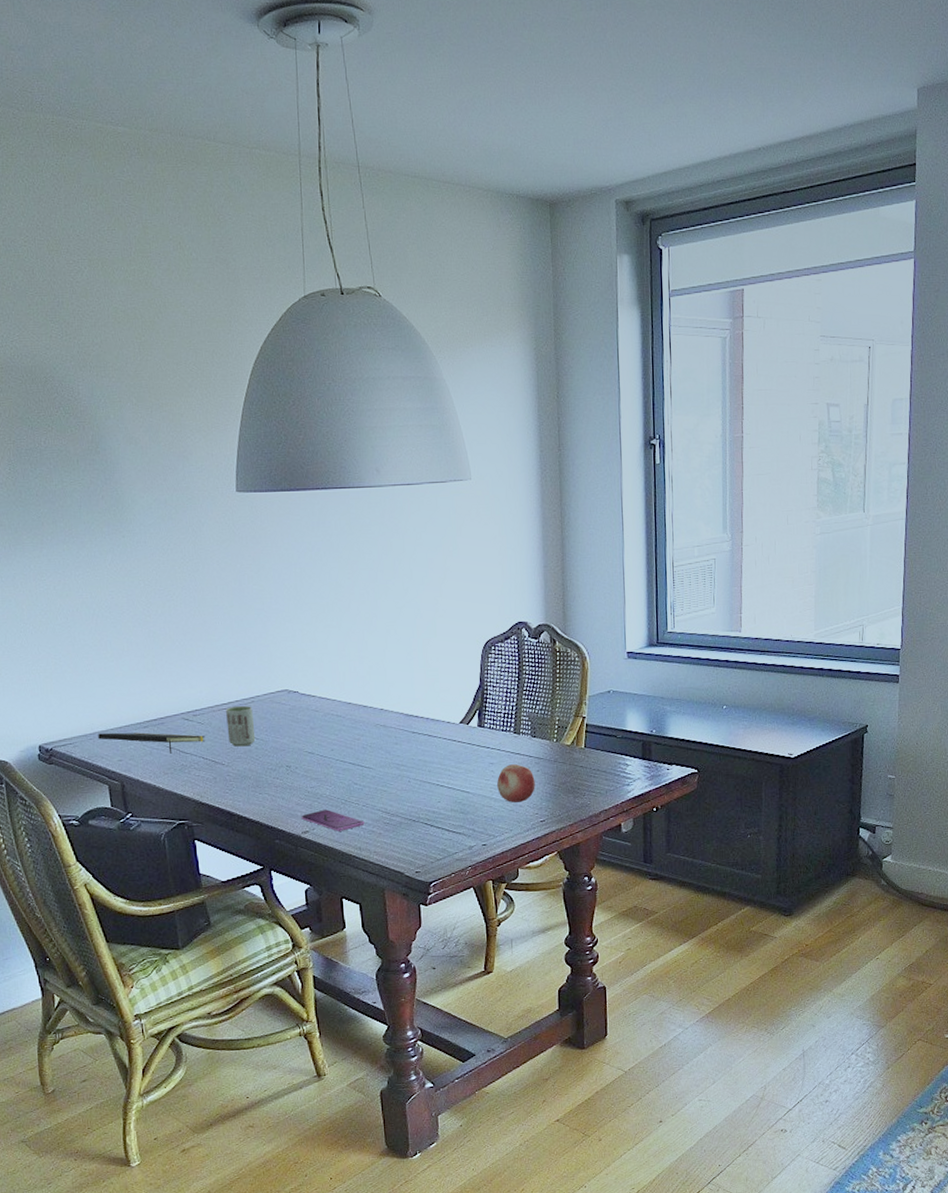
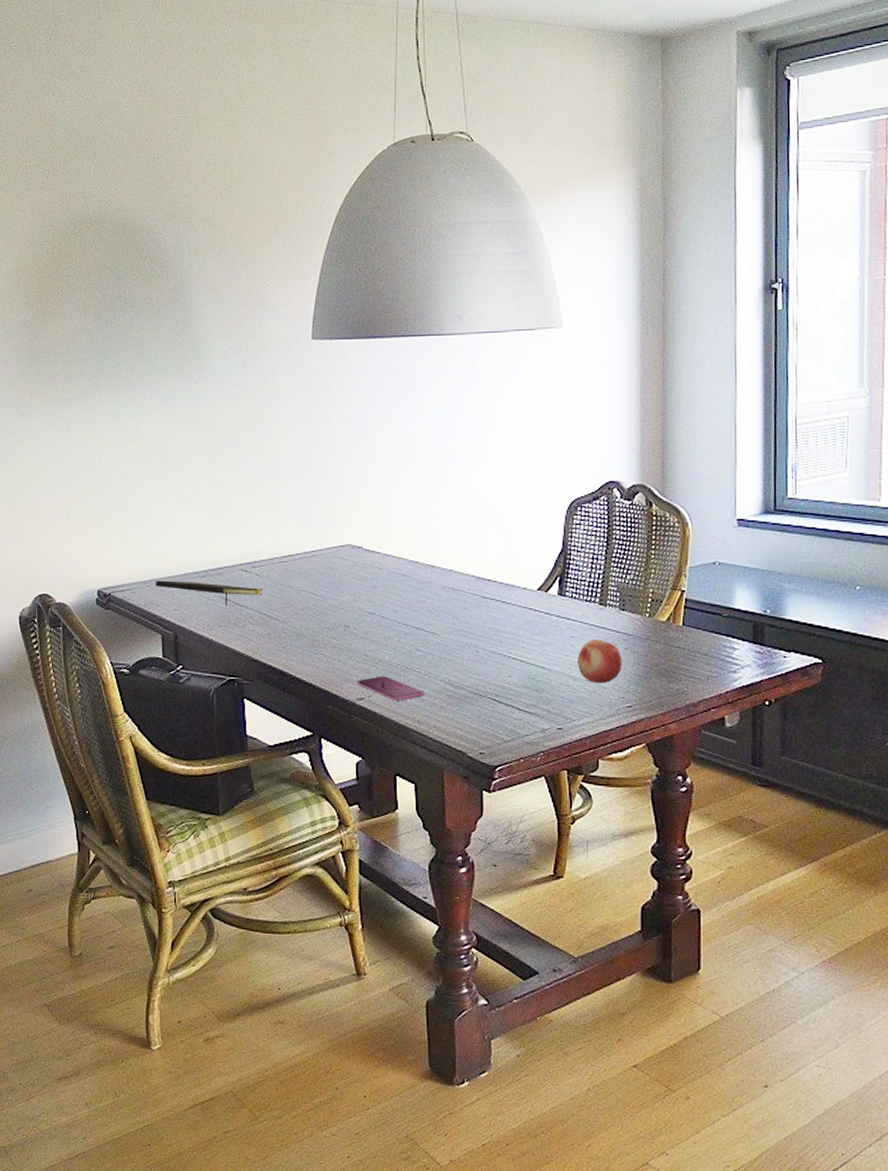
cup: present [226,705,256,747] -> none [285,559,314,602]

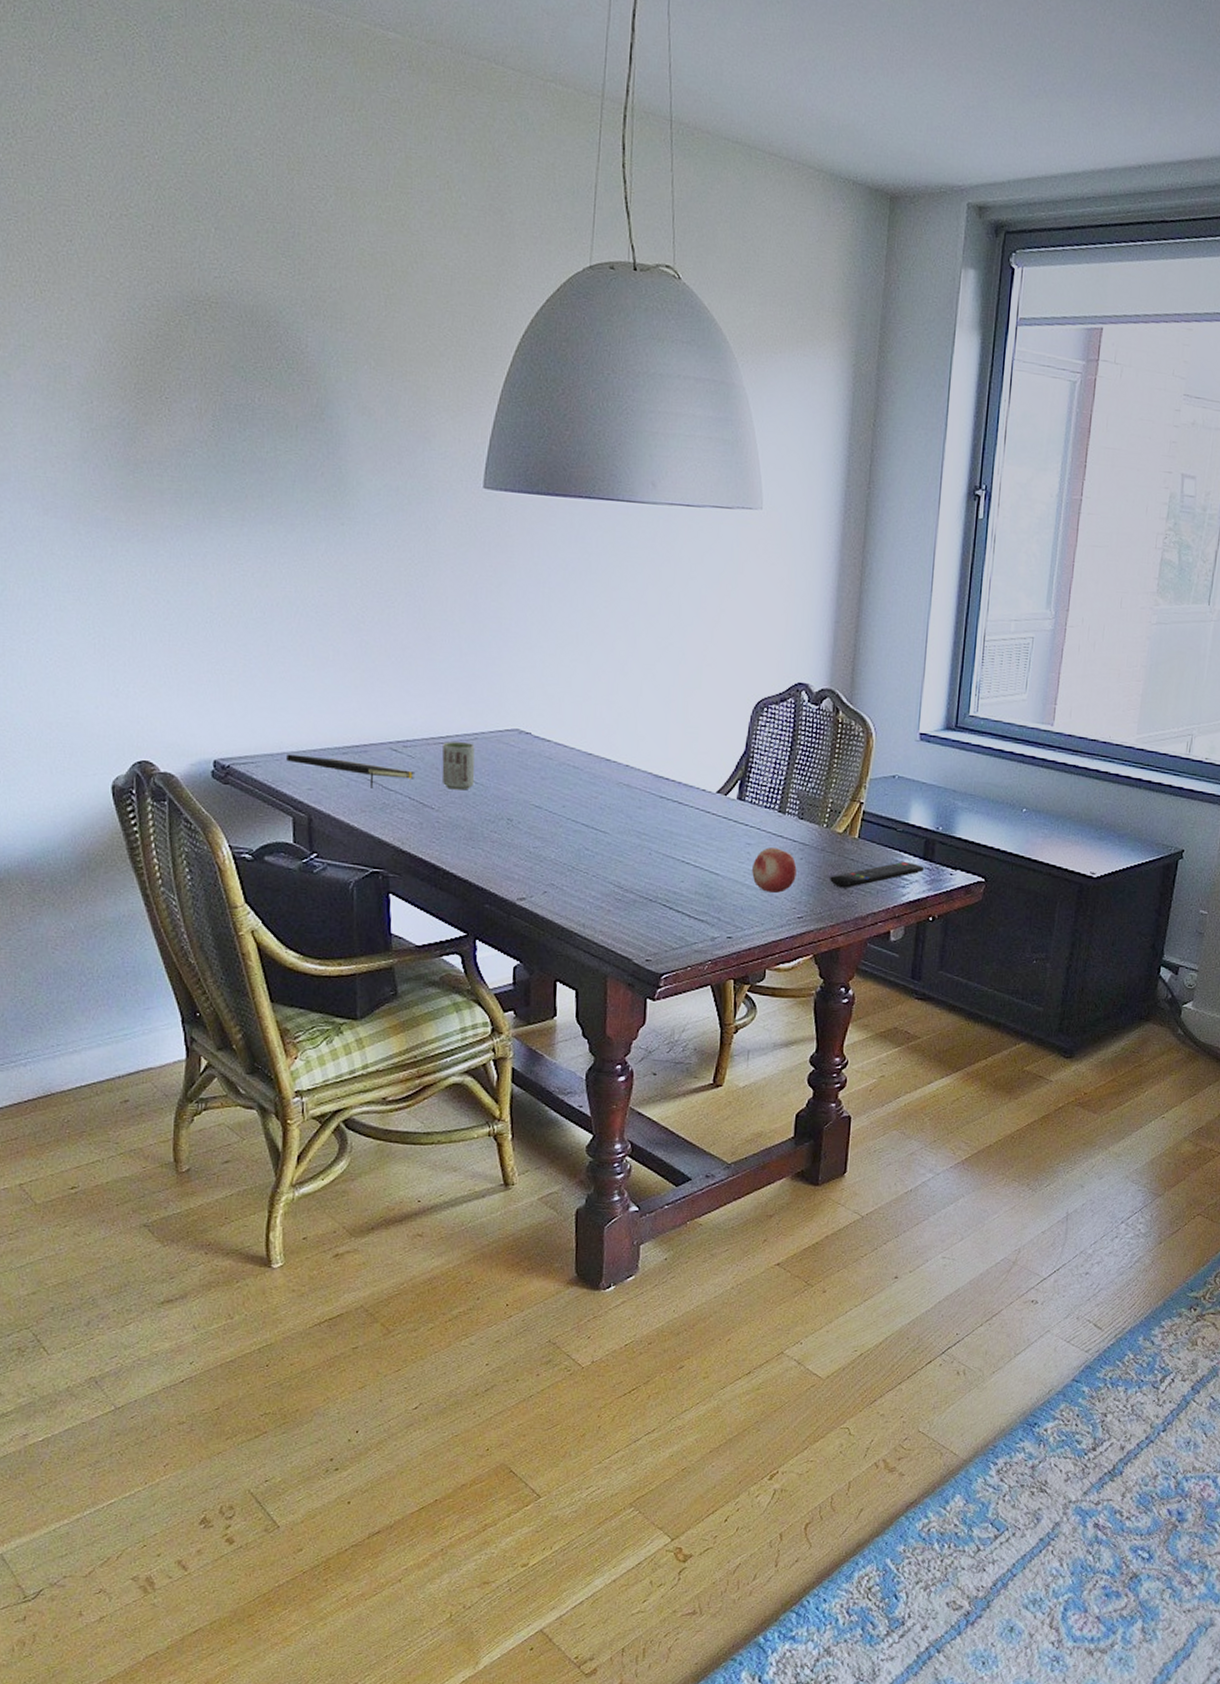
cup: none [285,559,314,602] -> present [442,741,475,790]
smartphone: present [358,676,426,701] -> none [519,875,593,903]
remote control: none [657,646,755,676] -> present [830,861,925,888]

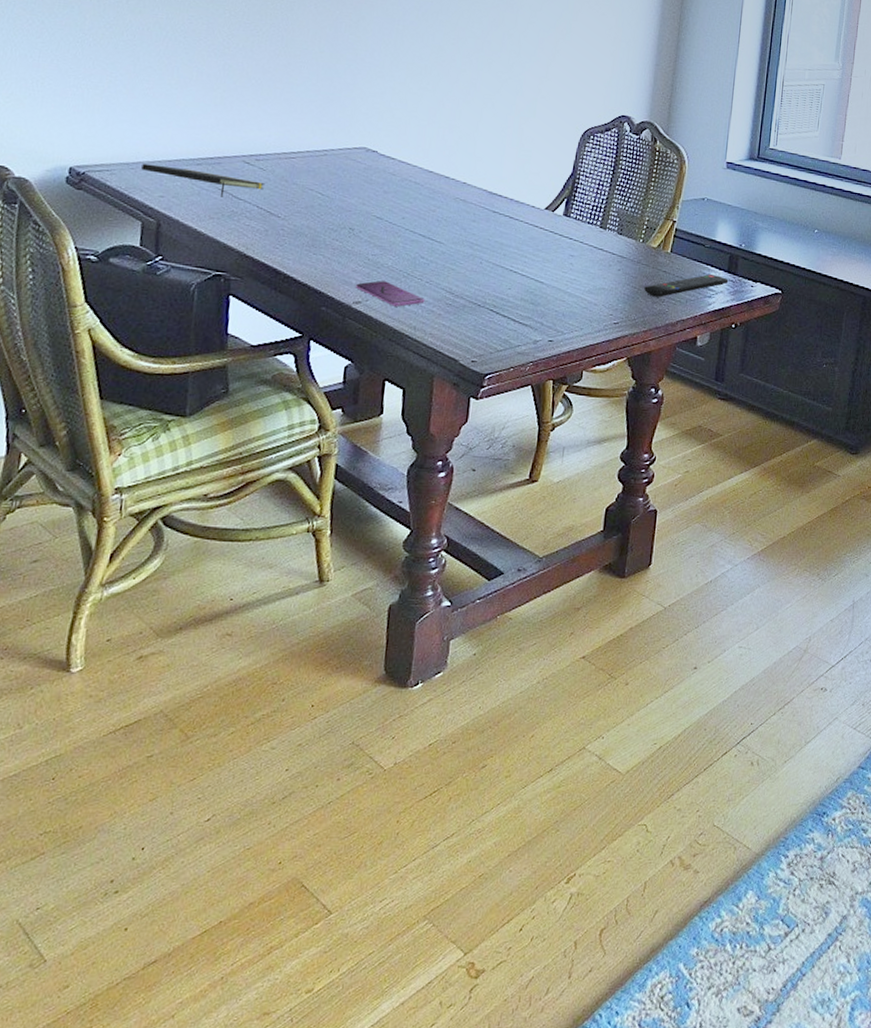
cup: present [442,741,475,790] -> none [290,156,324,201]
smartphone: none [519,875,593,903] -> present [356,280,425,307]
fruit: present [752,847,797,893] -> none [574,259,615,301]

